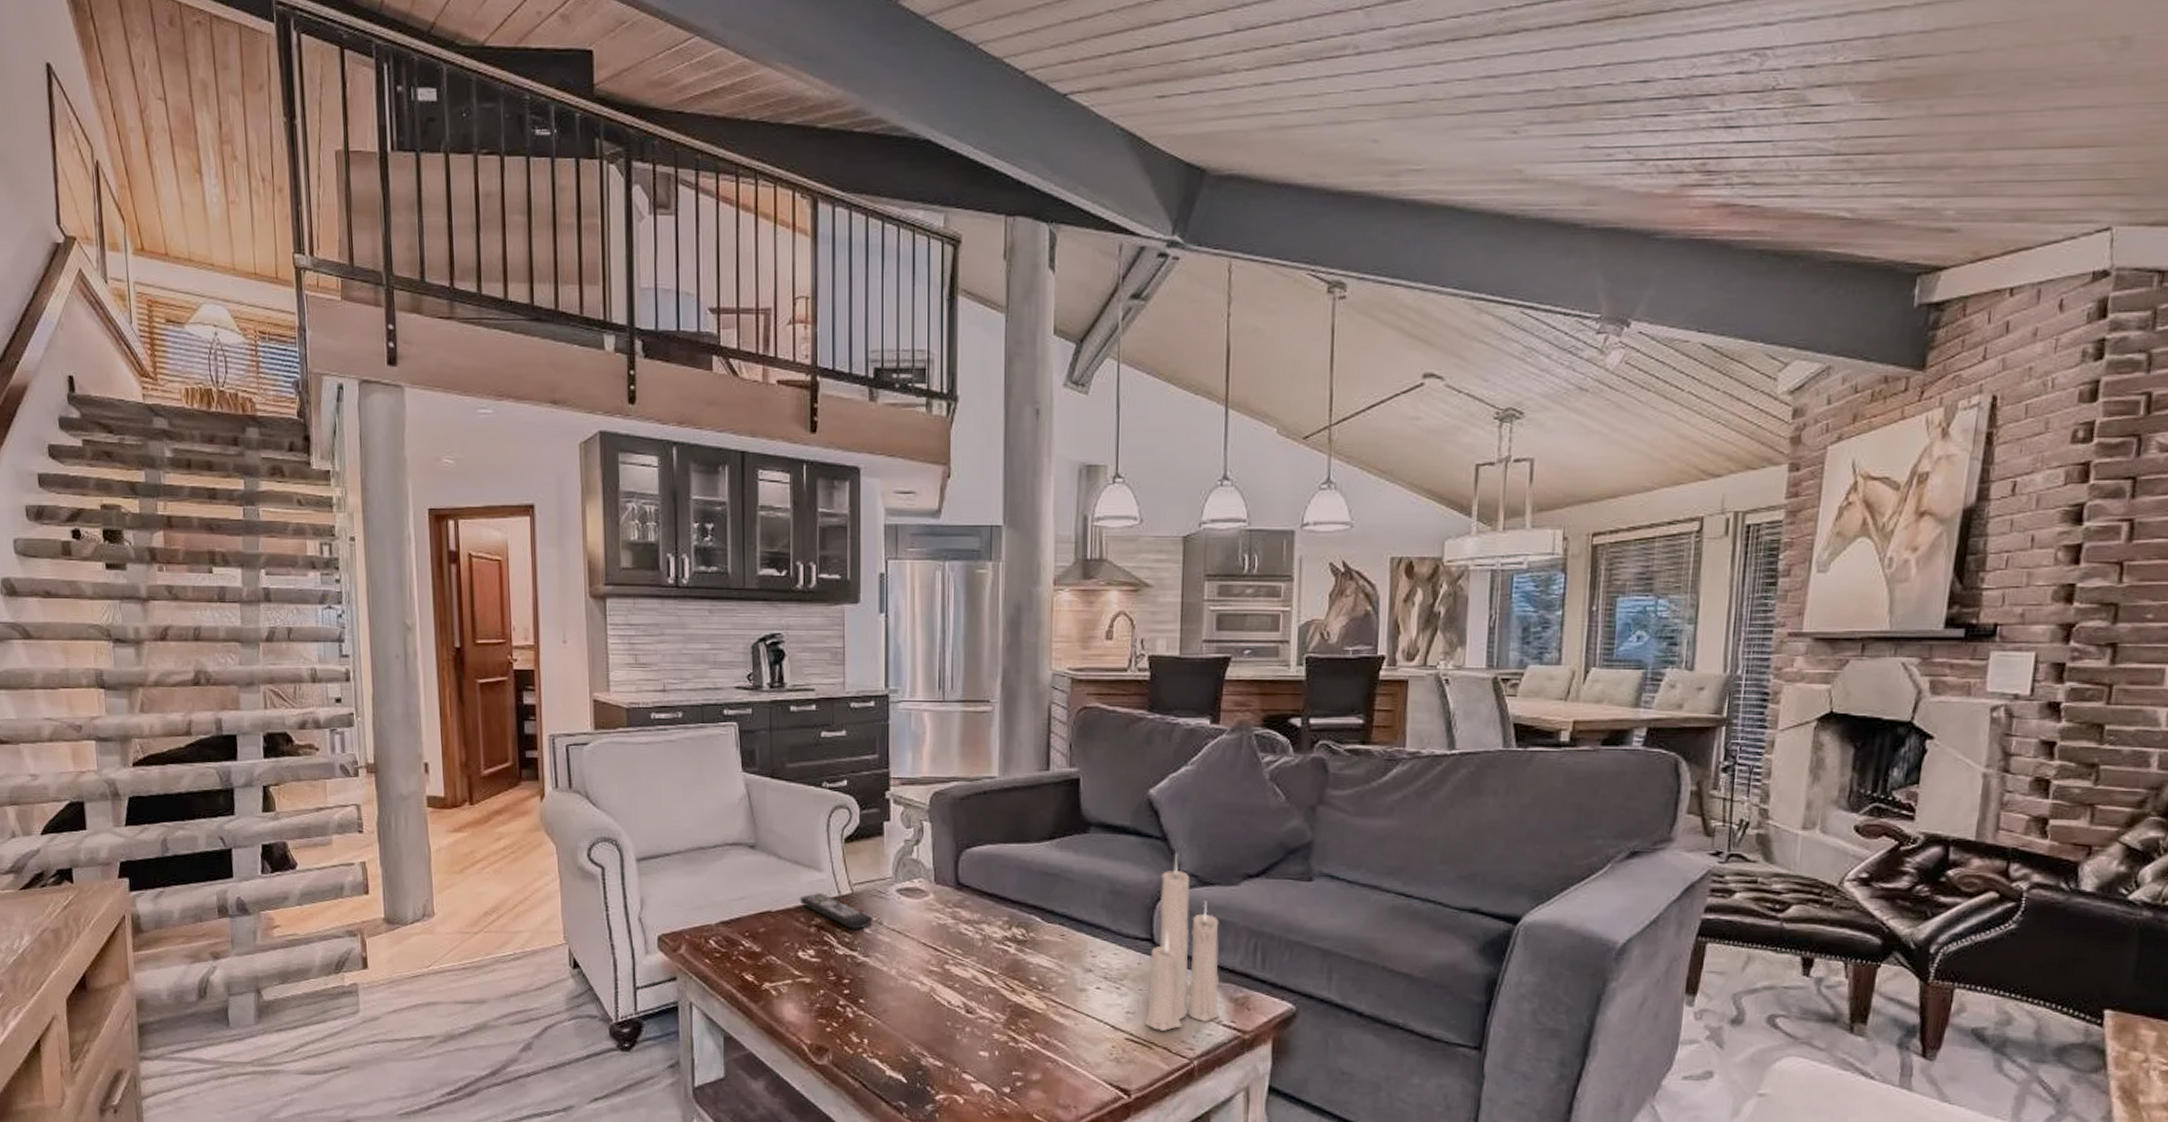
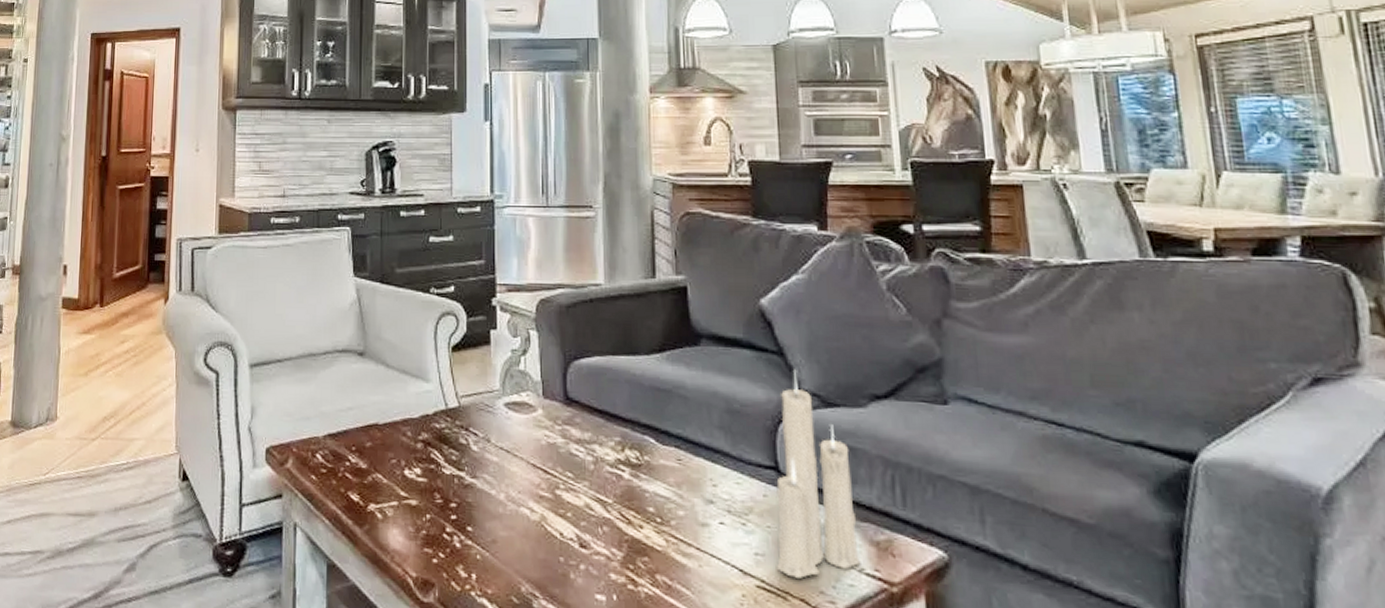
remote control: present [799,893,873,929] -> none [406,405,481,447]

